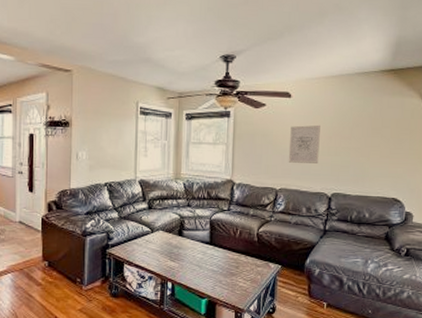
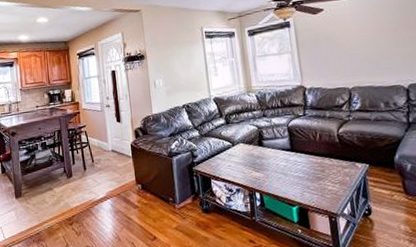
wall art: present [288,124,320,164] -> none [352,19,388,61]

